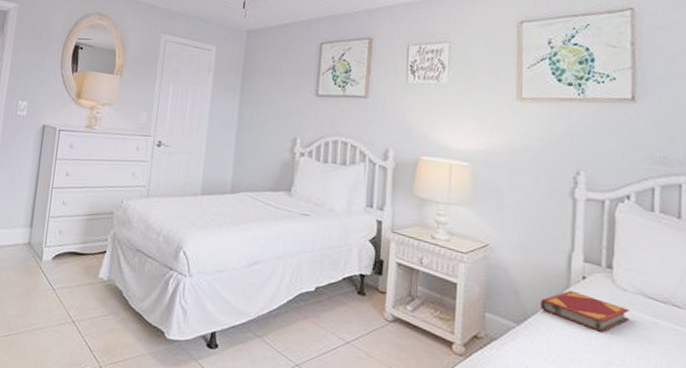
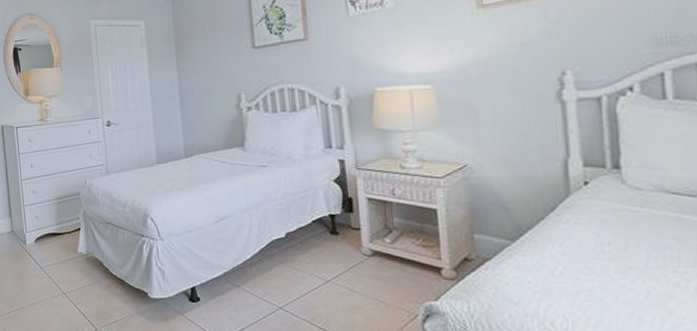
hardback book: present [539,290,629,332] -> none [535,198,649,237]

